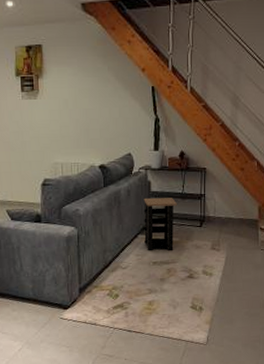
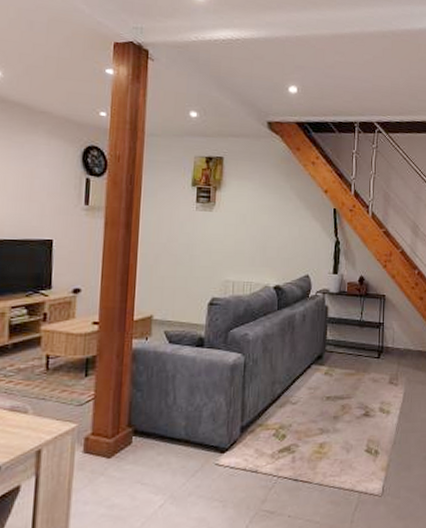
side table: present [144,197,177,251] -> none [318,324,355,384]

